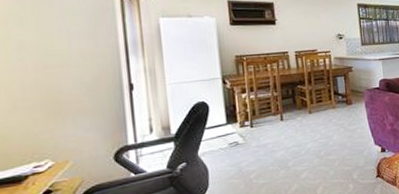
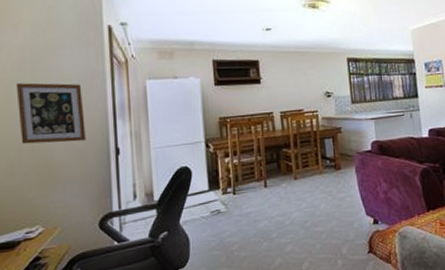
picture frame: none [14,16,97,79] -> present [15,82,86,144]

